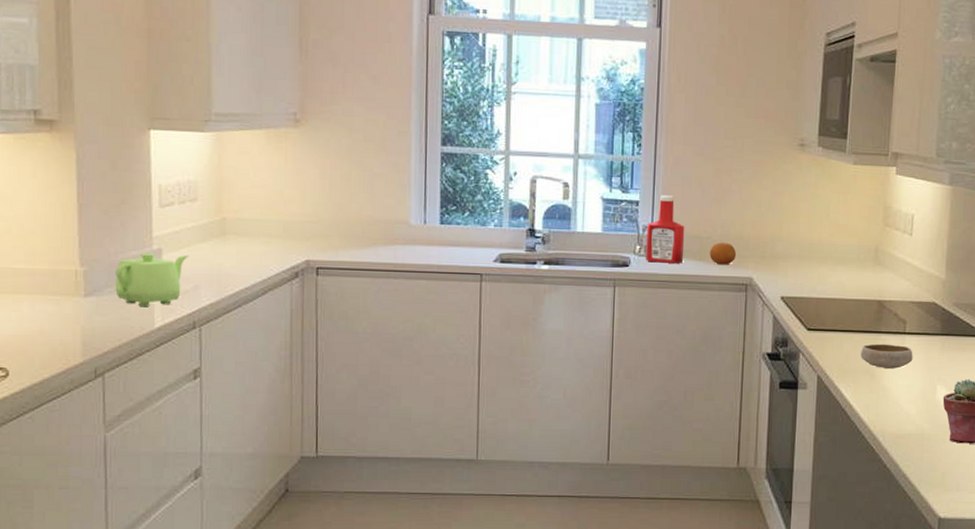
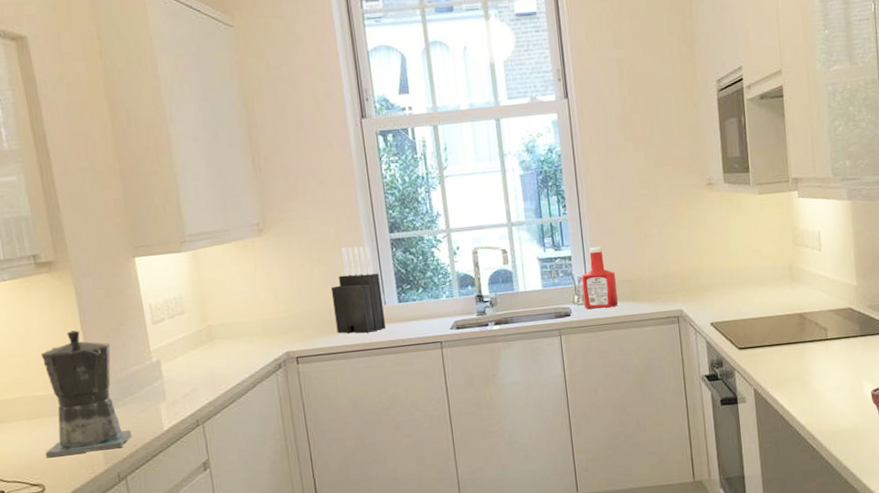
coffee maker: none [14,201,118,340] -> present [40,330,132,458]
teapot: present [115,253,189,306] -> none [123,363,184,413]
knife block: none [366,154,423,252] -> present [330,245,385,334]
fruit: present [709,242,736,265] -> none [640,281,665,303]
bowl: present [861,343,913,369] -> none [790,350,838,374]

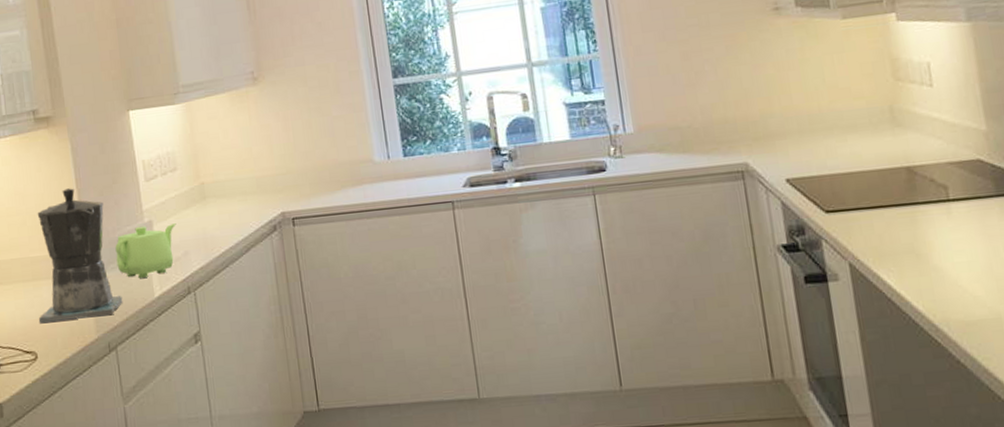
teapot: none [123,363,184,413] -> present [115,223,176,278]
knife block: present [330,245,385,334] -> none [329,92,389,192]
ketchup bottle: present [581,246,618,309] -> none [618,88,665,163]

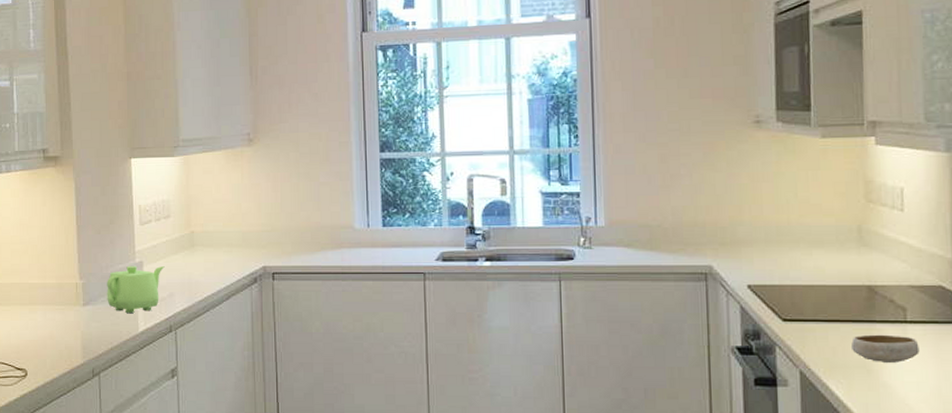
coffee maker: present [37,188,123,324] -> none [31,224,109,345]
bowl: none [897,215,967,246] -> present [851,334,920,363]

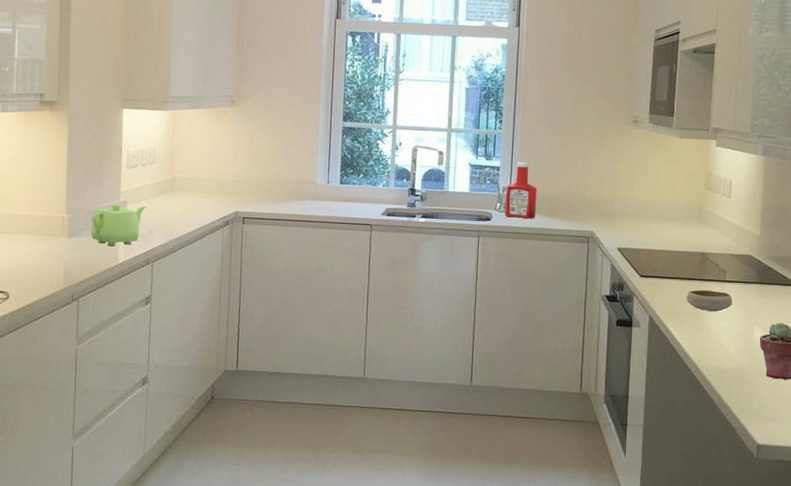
ketchup bottle: none [590,184,633,254] -> present [505,162,538,219]

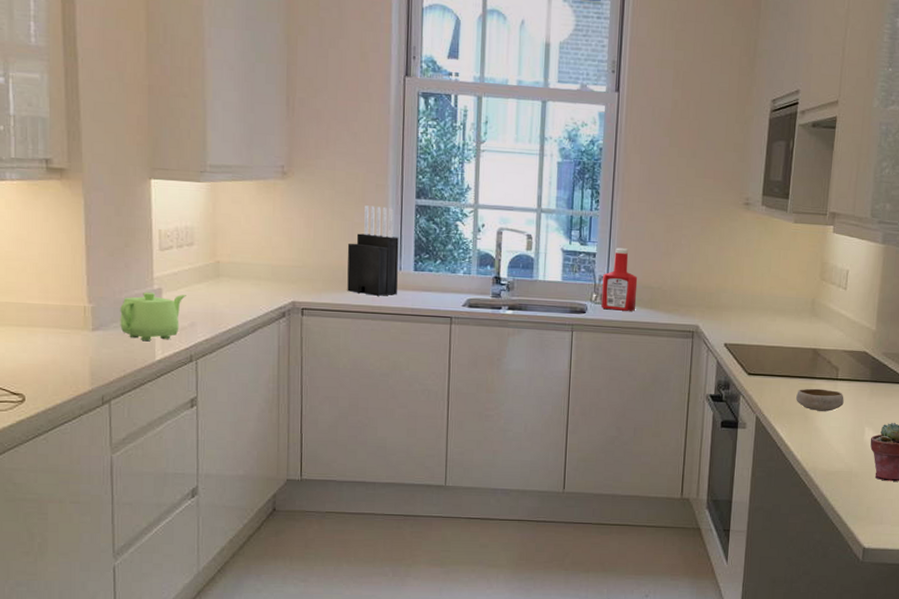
knife block: none [282,128,328,206] -> present [347,205,399,296]

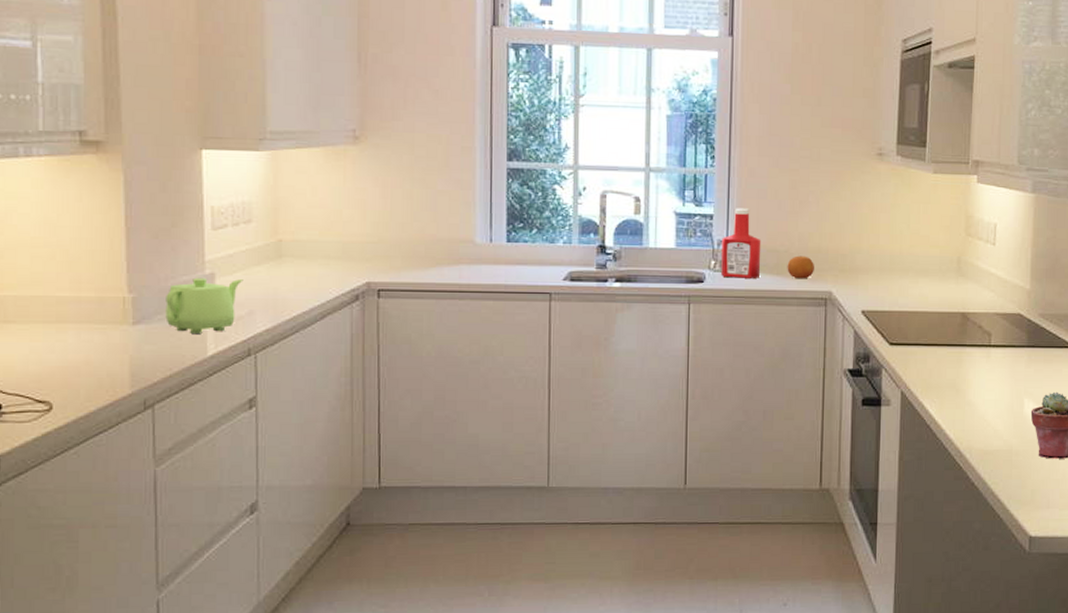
knife block: present [347,205,399,296] -> none [429,171,489,272]
fruit: none [659,292,684,314] -> present [787,255,814,279]
bowl: present [796,388,844,411] -> none [945,357,999,383]

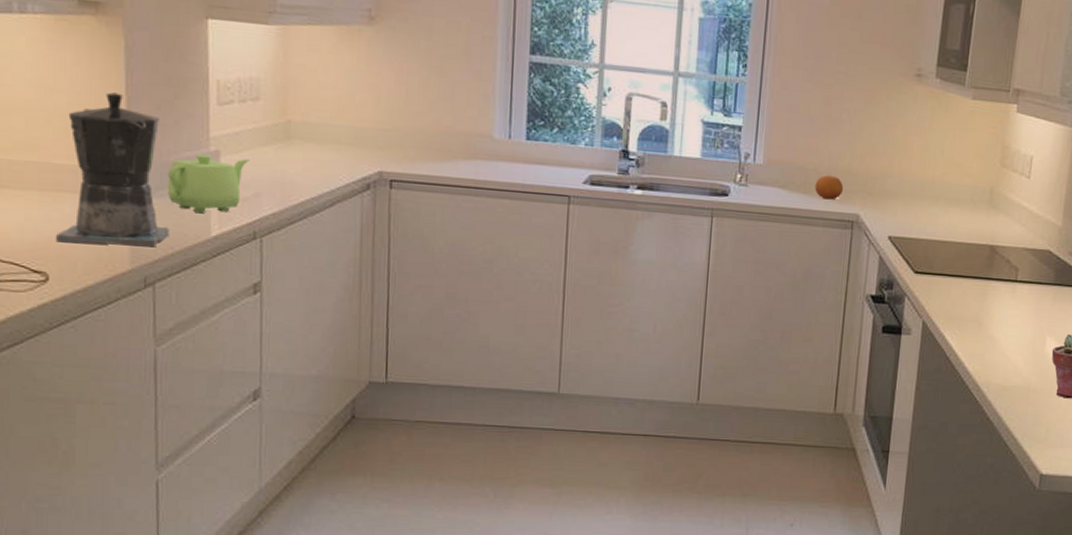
coffee maker: none [58,225,168,372] -> present [55,92,170,247]
ketchup bottle: present [721,208,761,278] -> none [747,121,790,196]

